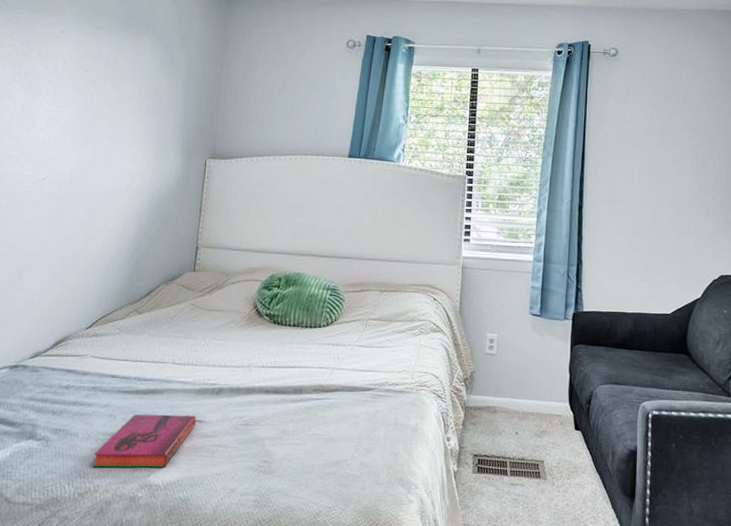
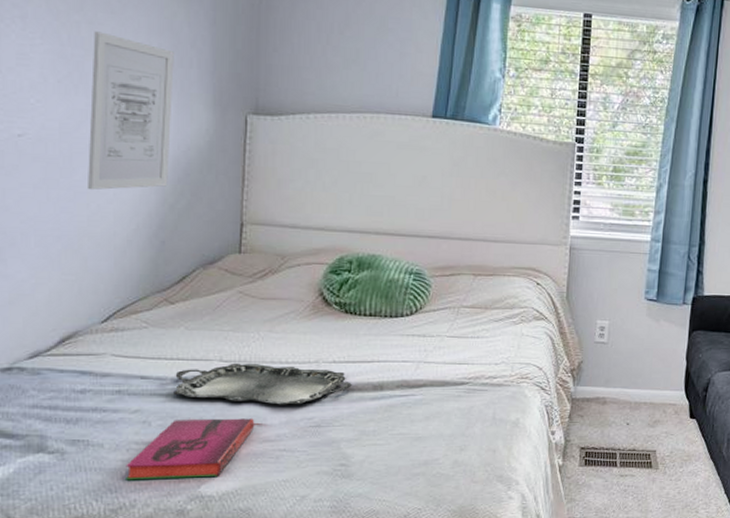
wall art: none [87,99,157,221] -> present [88,31,174,190]
serving tray: none [135,365,277,405] -> present [173,362,352,405]

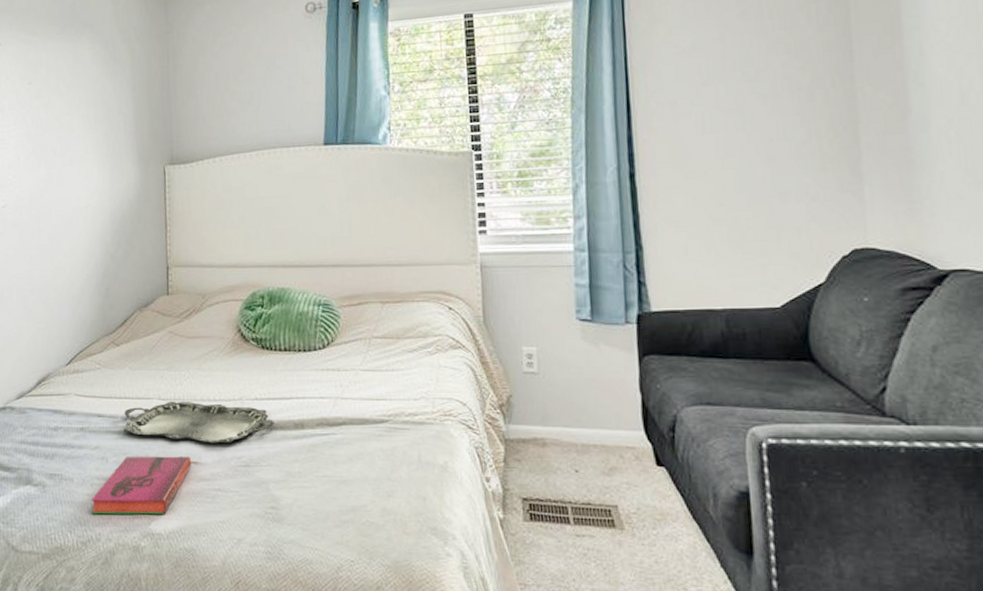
wall art: present [88,31,174,190] -> none [49,112,108,248]

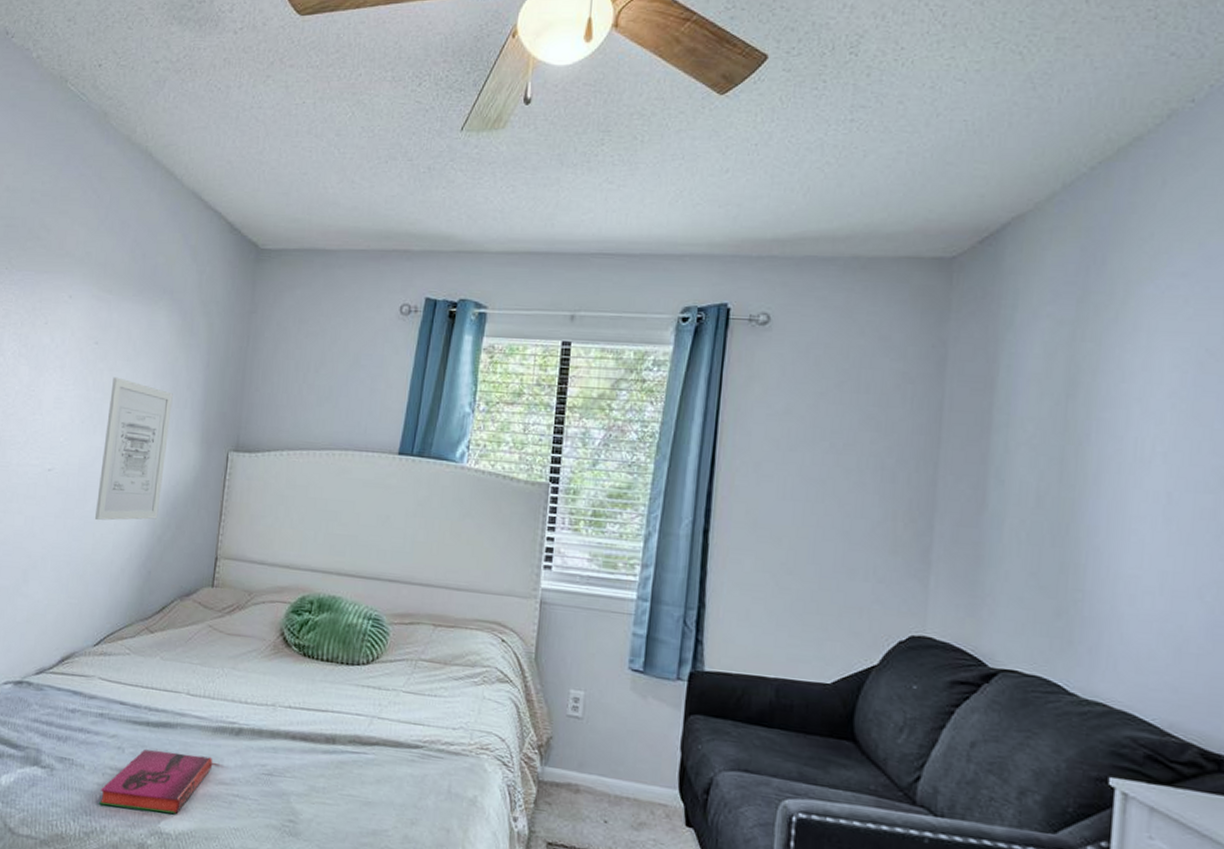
wall art: none [49,112,108,248] -> present [95,377,173,521]
serving tray: present [124,401,274,444] -> none [145,697,305,749]

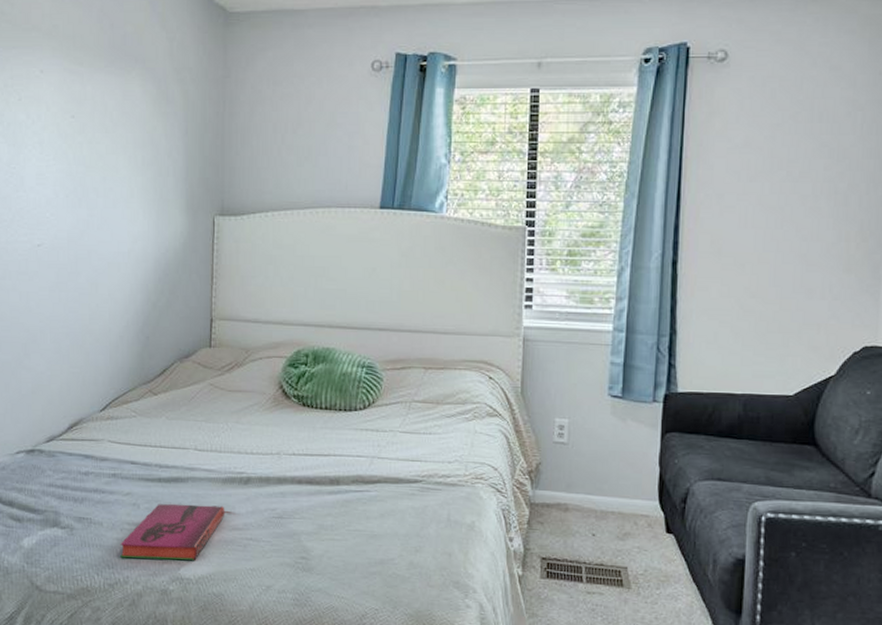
wall art: present [95,377,173,521] -> none [89,150,155,292]

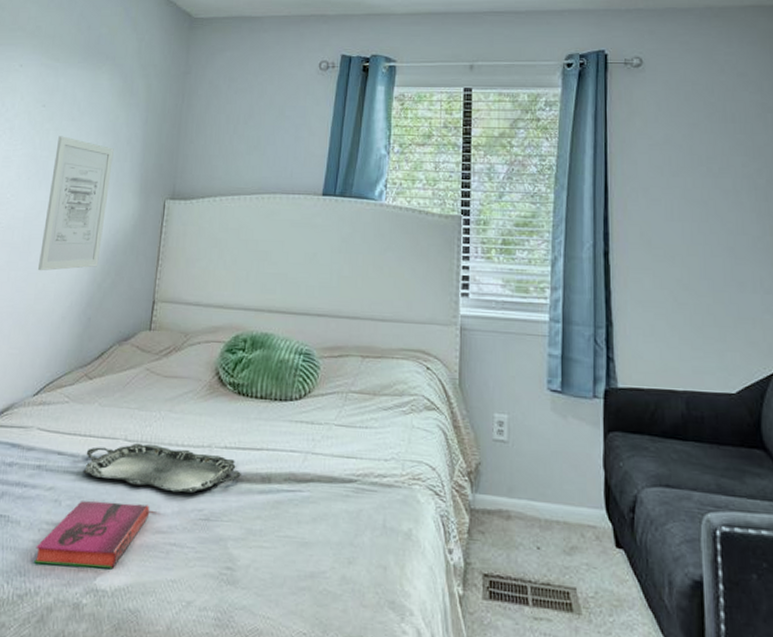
wall art: none [89,150,155,292] -> present [38,136,114,271]
serving tray: none [157,452,310,496] -> present [83,443,241,494]

